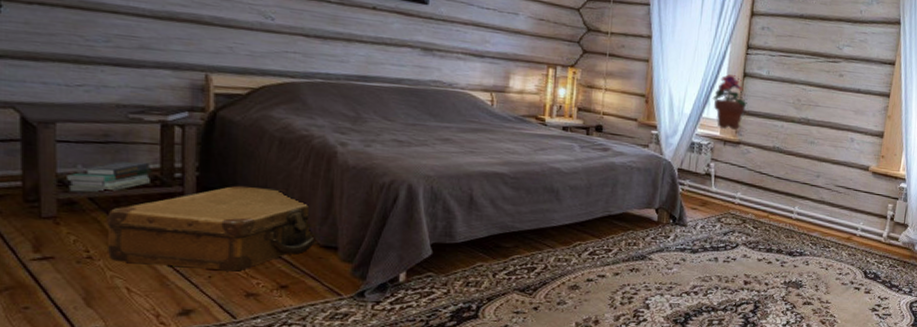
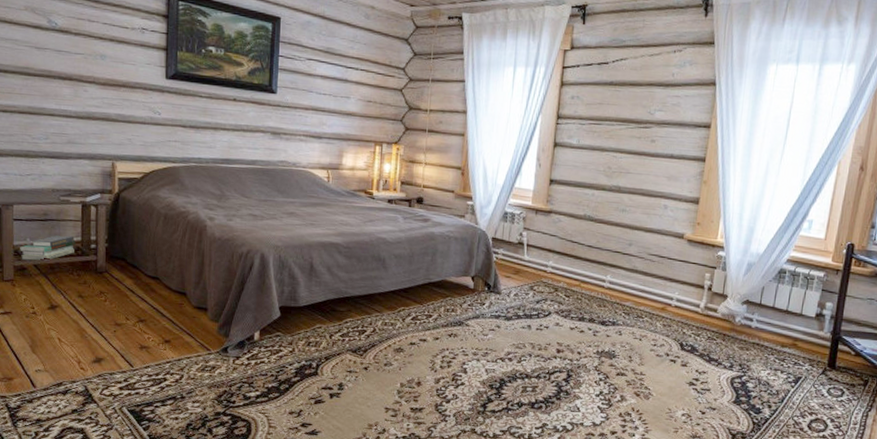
suitcase: present [107,185,318,272] -> none [46,254,193,327]
potted flower: present [712,74,748,130] -> none [524,145,559,199]

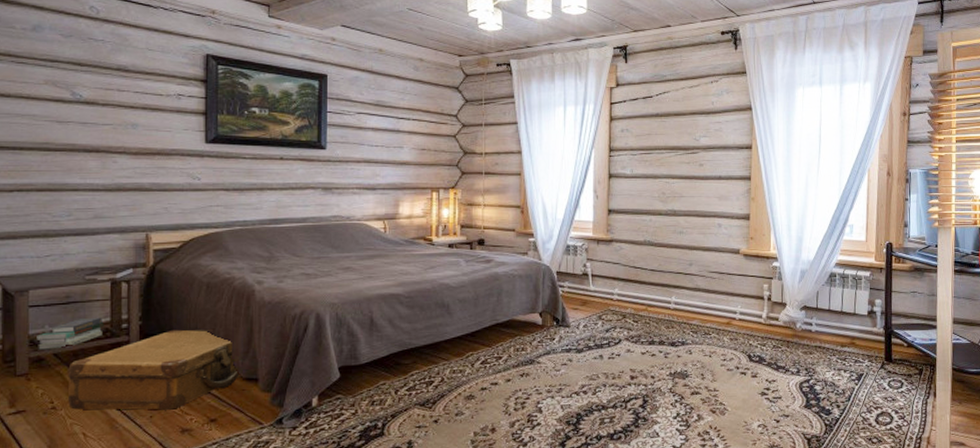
suitcase: none [46,254,193,327] -> present [68,329,241,410]

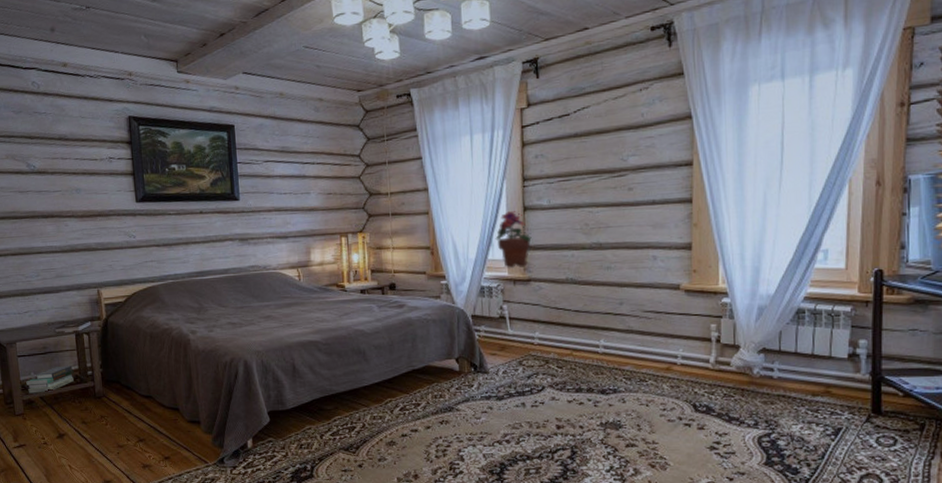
suitcase: present [68,329,241,410] -> none [52,376,186,448]
potted flower: none [582,177,616,230] -> present [495,211,533,269]

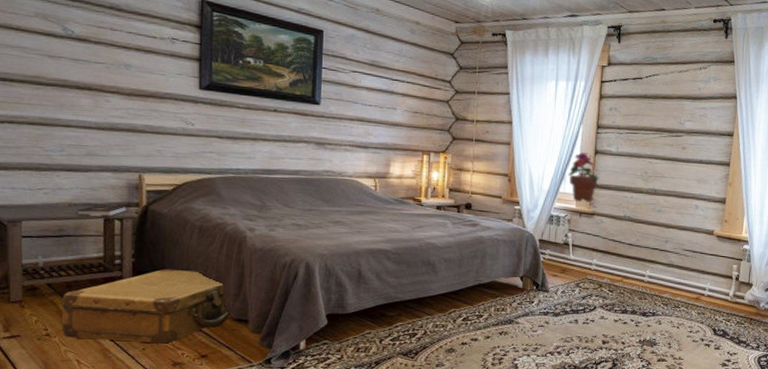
books: present [26,365,74,394] -> none [30,251,97,280]
suitcase: none [52,376,186,448] -> present [61,268,232,344]

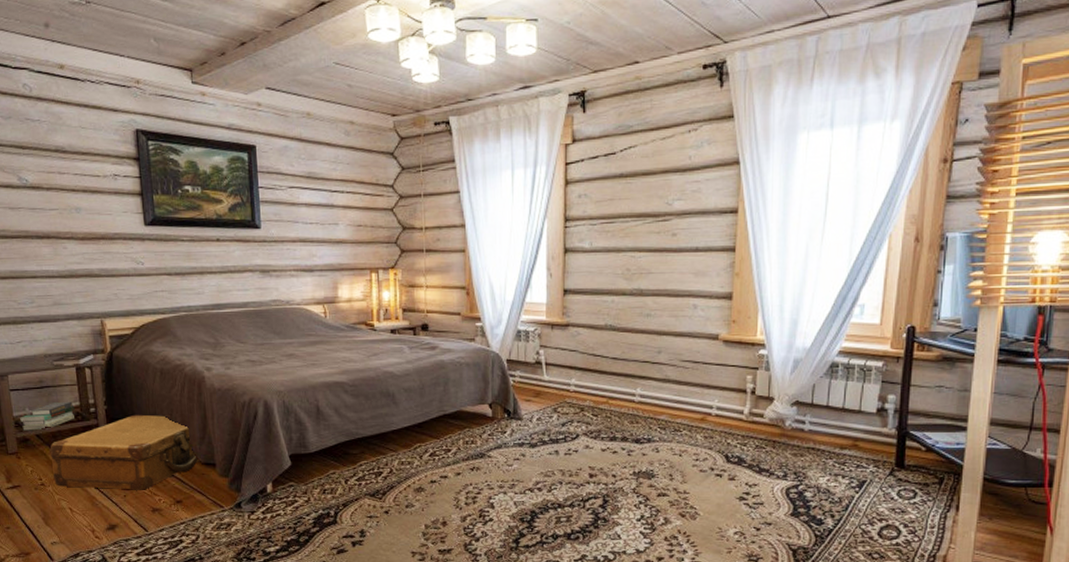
books: none [30,251,97,280] -> present [20,401,75,431]
potted flower: present [568,152,600,203] -> none [534,252,573,313]

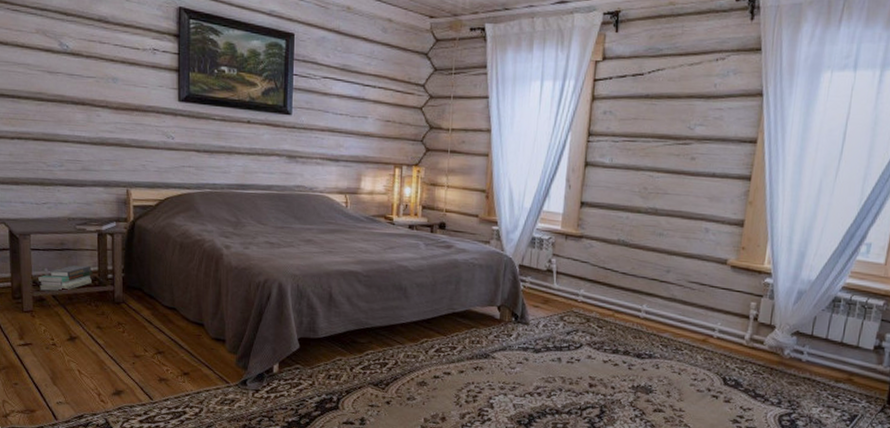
suitcase: present [50,414,200,490] -> none [64,284,211,359]

